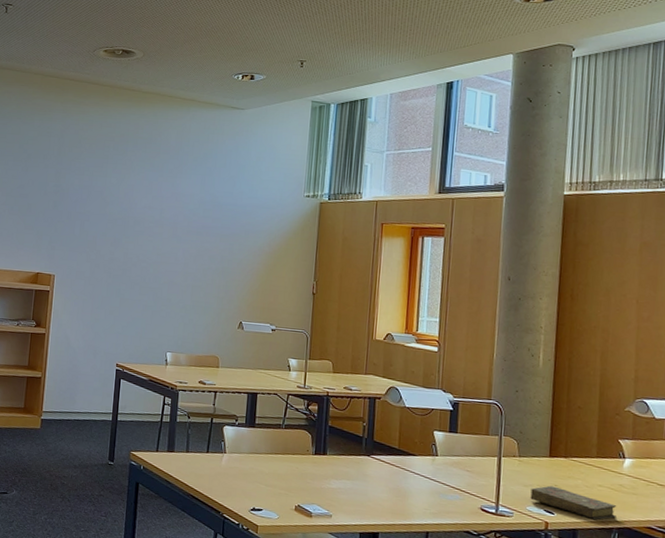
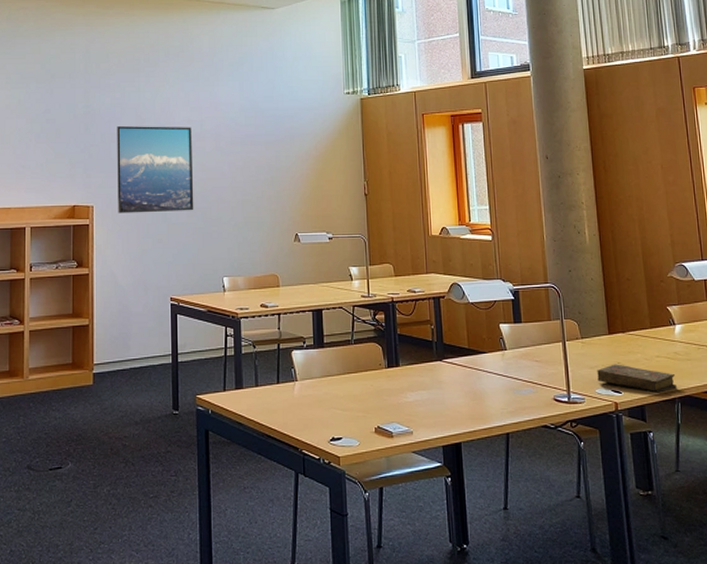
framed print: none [76,206,152,290] -> present [117,126,194,214]

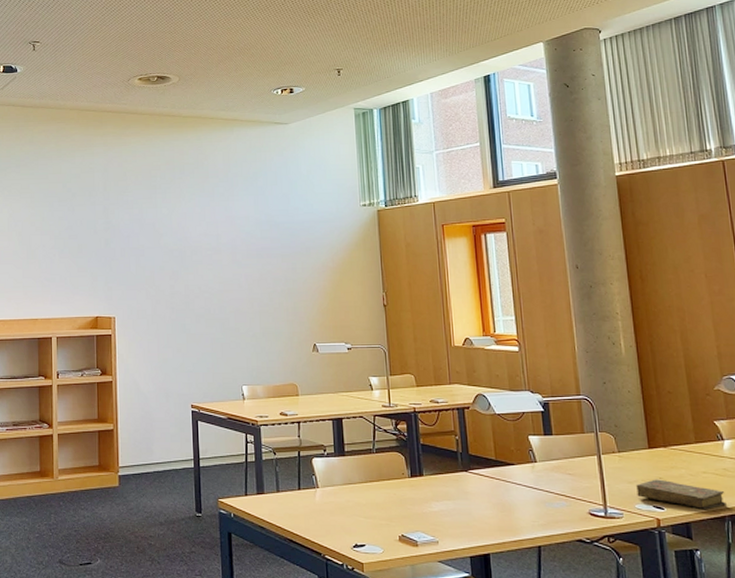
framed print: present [117,126,194,214] -> none [136,240,212,324]

